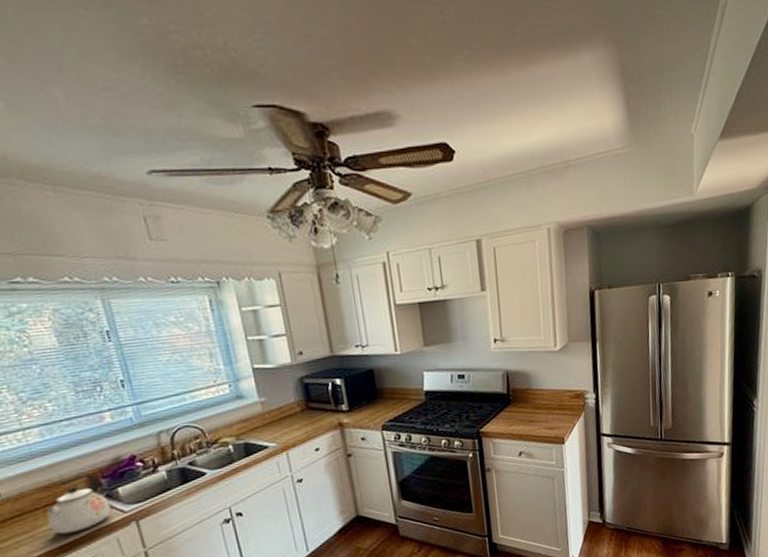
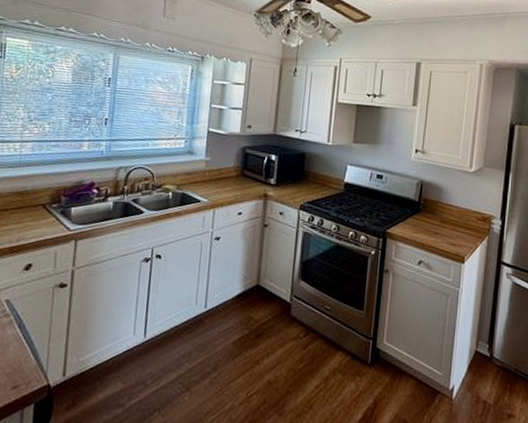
kettle: present [46,473,111,535] -> none [8,189,61,238]

